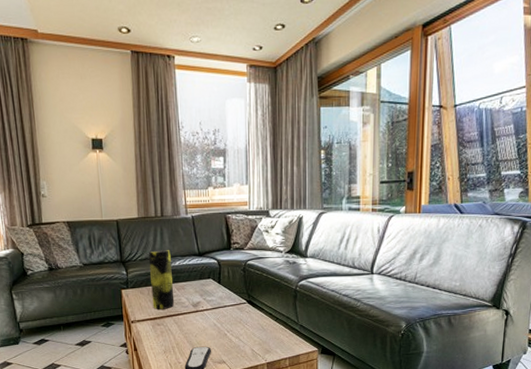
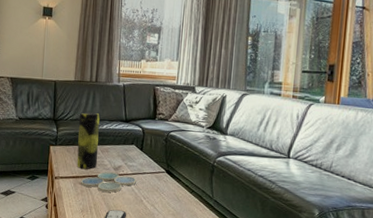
drink coaster: none [159,310,218,330] -> present [81,172,137,193]

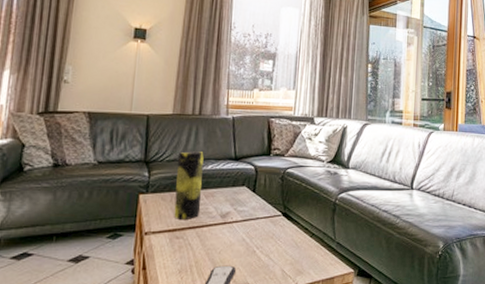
drink coaster: present [81,172,137,193] -> none [179,221,248,245]

